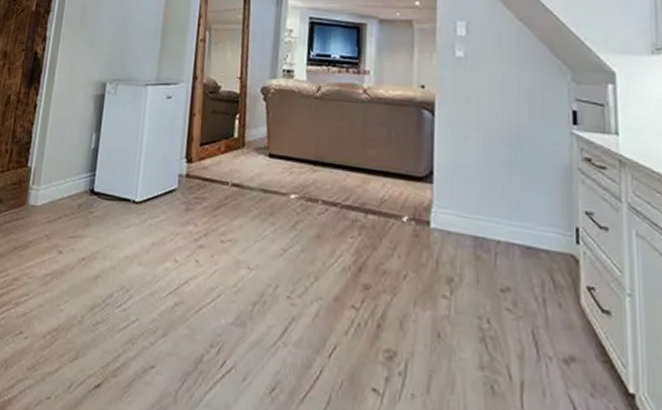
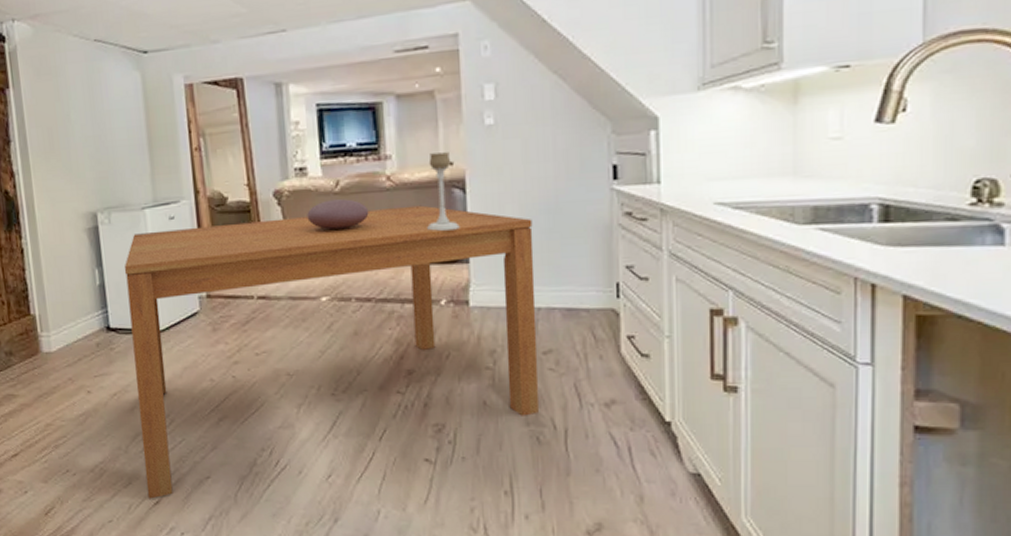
dining table: none [90,106,495,381] -> present [124,205,538,499]
decorative bowl: none [288,103,344,132] -> present [307,199,369,230]
candle holder: none [396,75,426,149] -> present [427,152,460,231]

